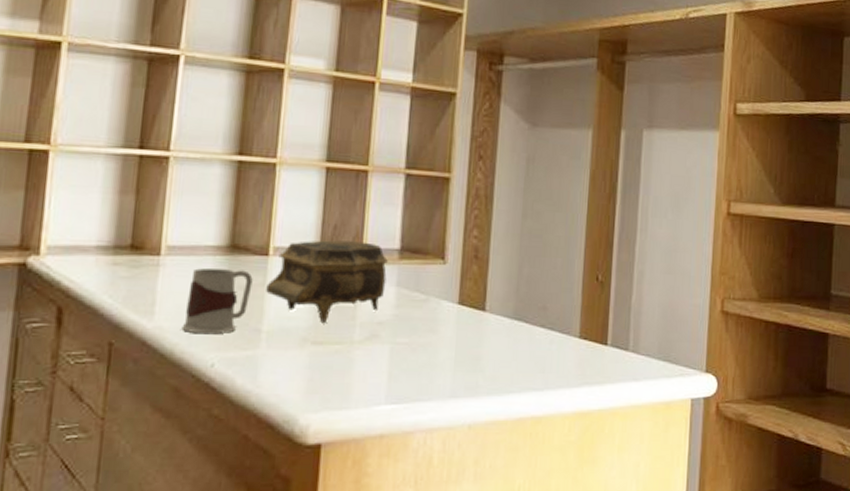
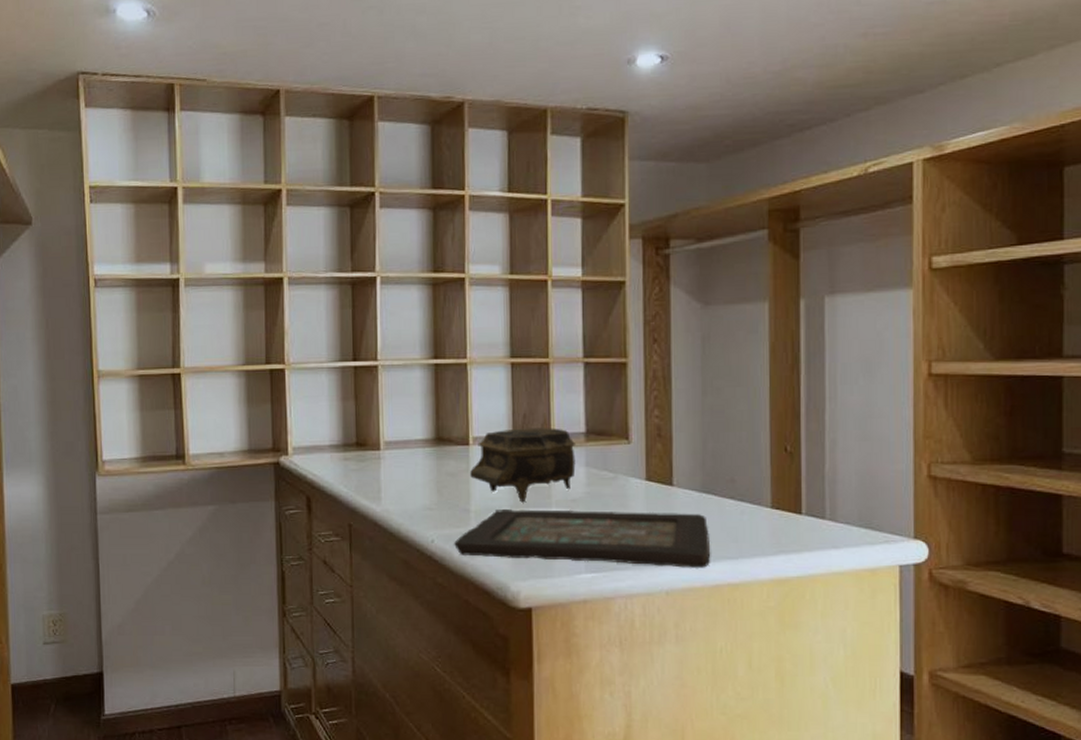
mug: present [181,268,253,335] -> none [404,459,458,515]
decorative tray: none [237,330,518,401] -> present [453,509,711,569]

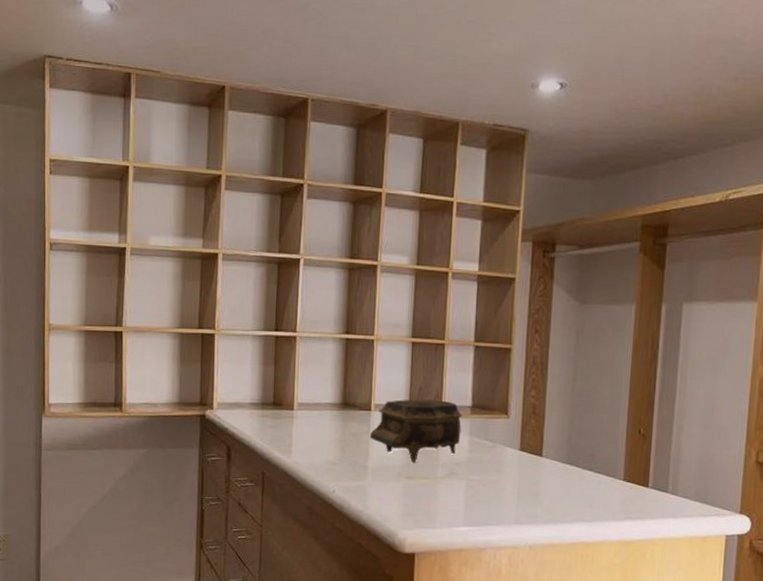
decorative tray: present [453,509,711,569] -> none [351,468,570,529]

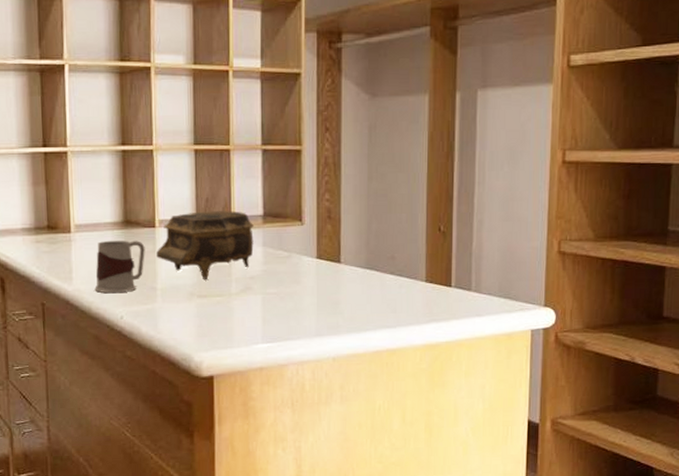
mug: none [311,420,360,469] -> present [94,240,145,294]

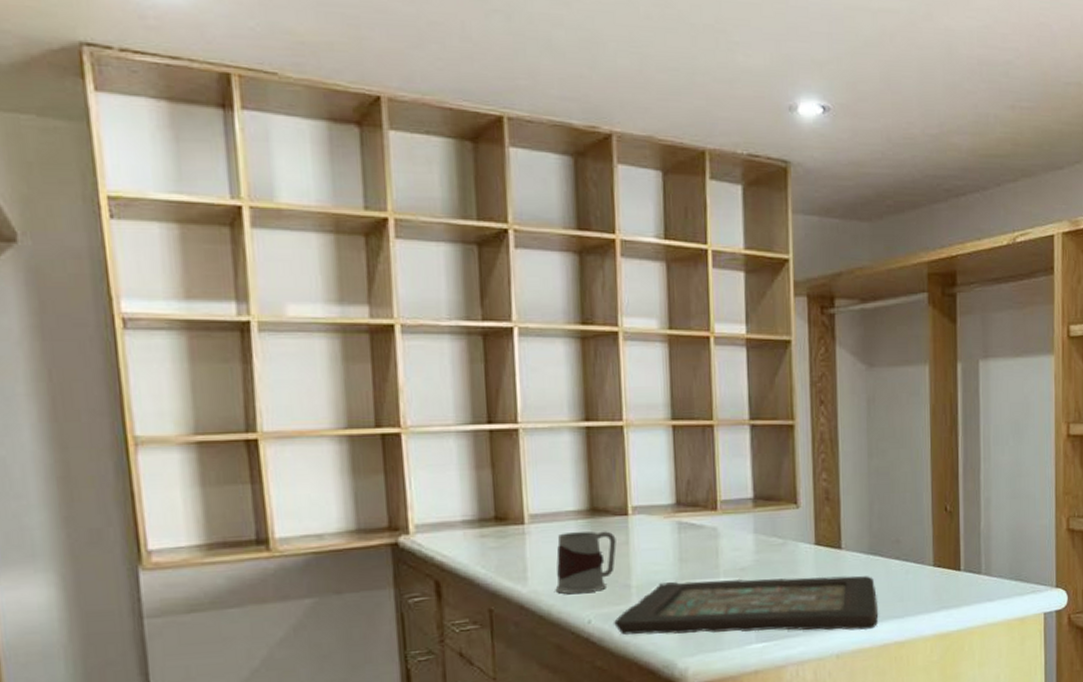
decorative tray: none [141,286,373,337] -> present [613,575,879,636]
jewelry box: present [156,211,255,281] -> none [630,494,744,574]

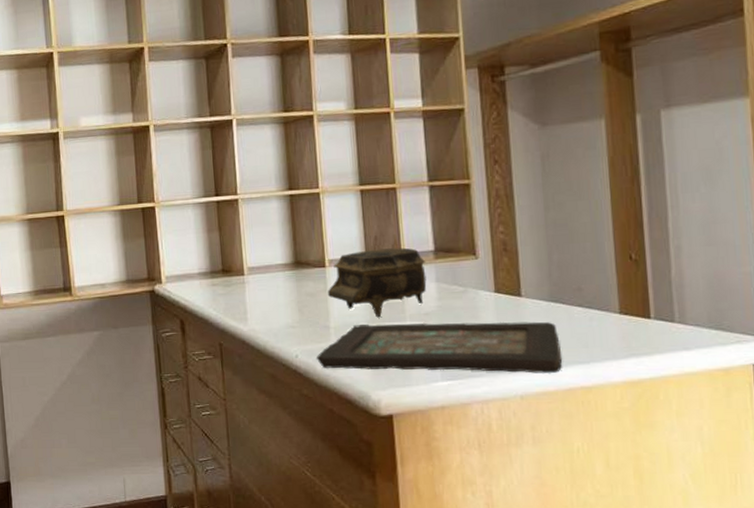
mug: present [555,531,617,594] -> none [269,280,317,333]
jewelry box: none [630,494,744,574] -> present [328,247,427,318]

